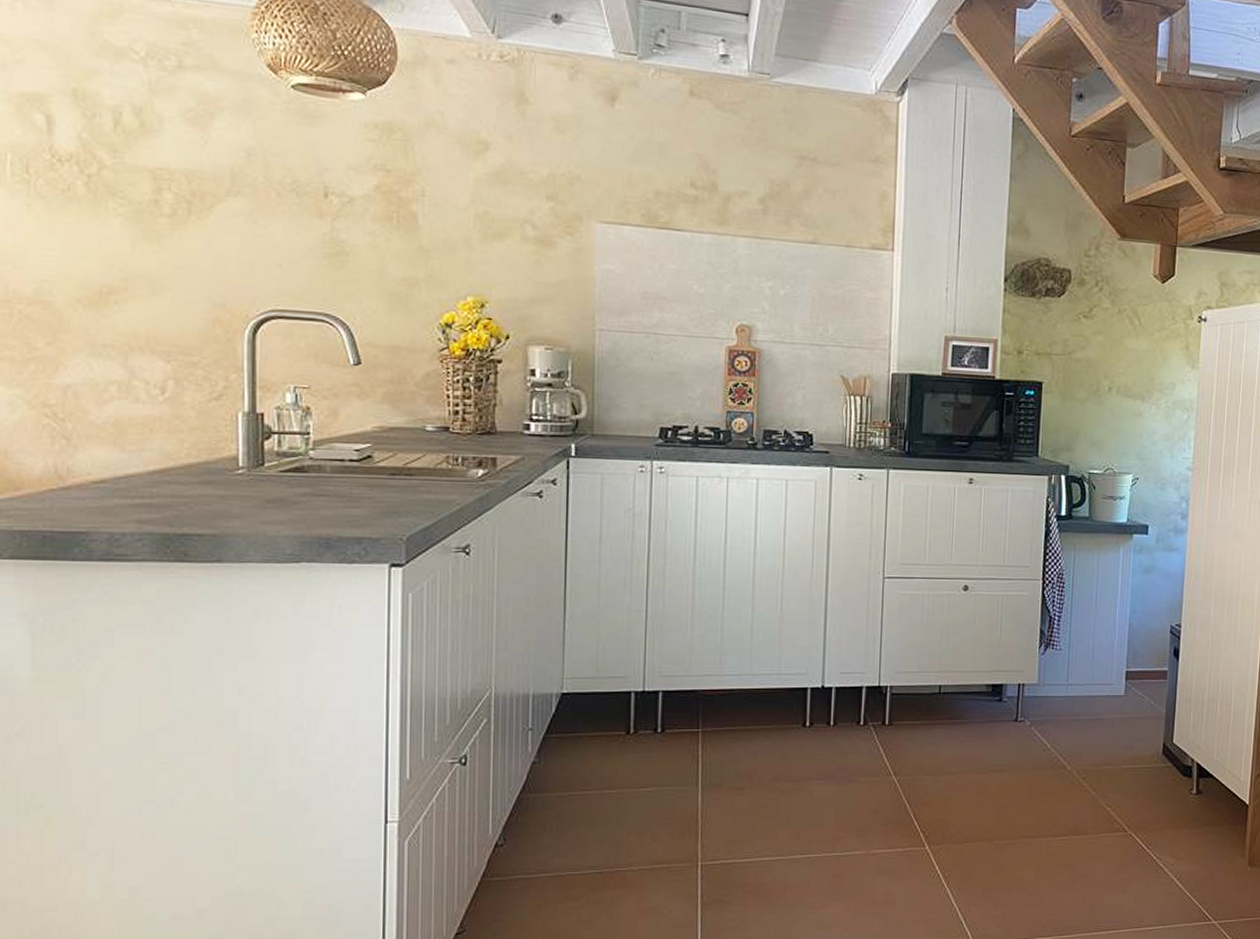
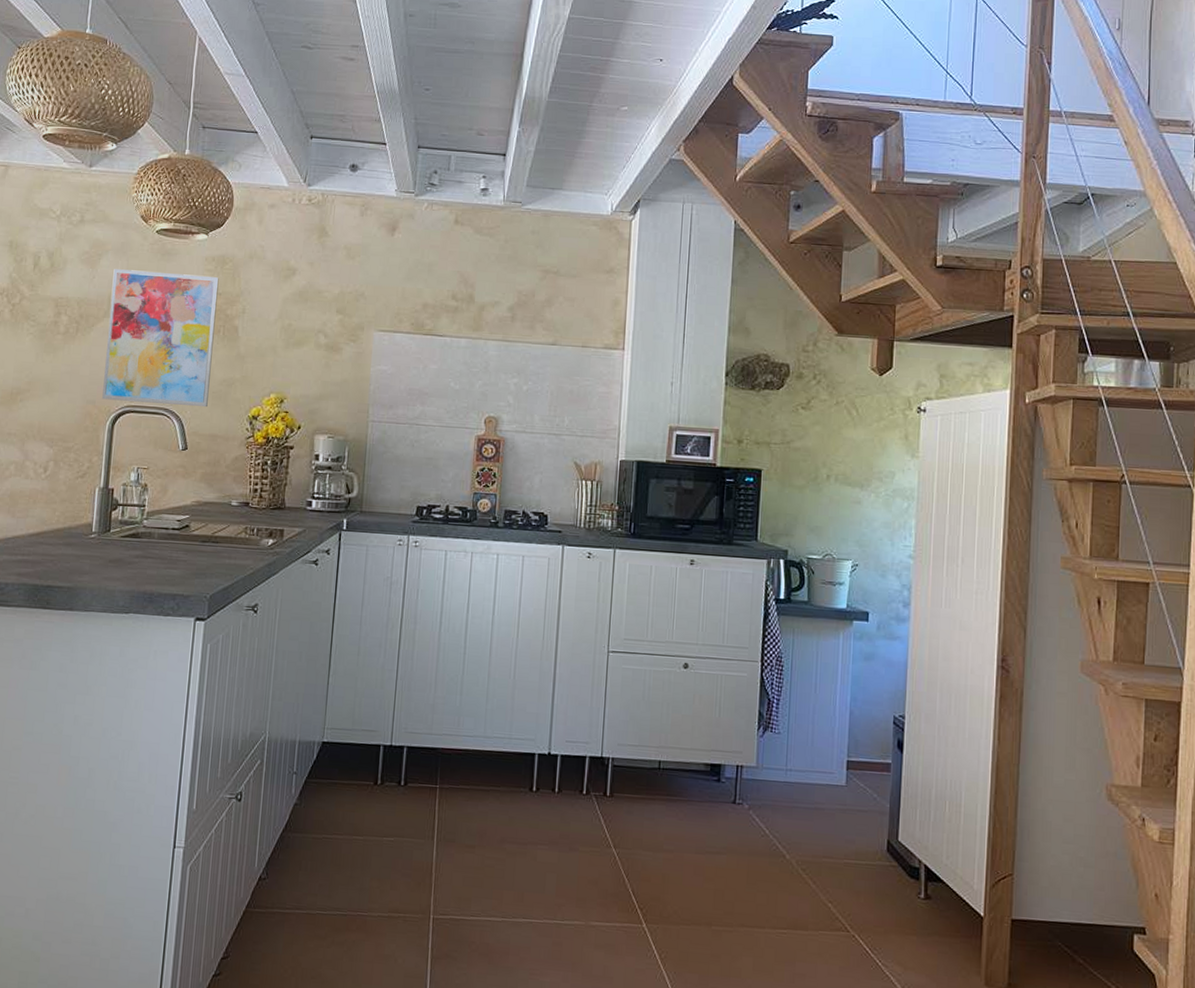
wall art: none [234,133,386,313] -> present [102,269,219,408]

